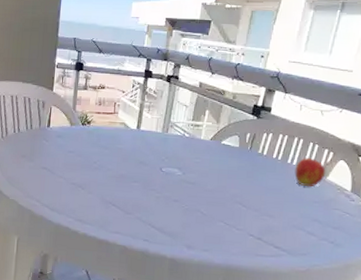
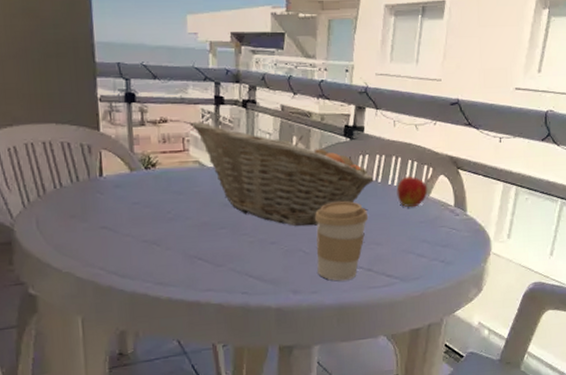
fruit basket: none [123,90,275,191] -> present [191,121,374,226]
coffee cup: none [211,172,264,245] -> present [314,201,368,281]

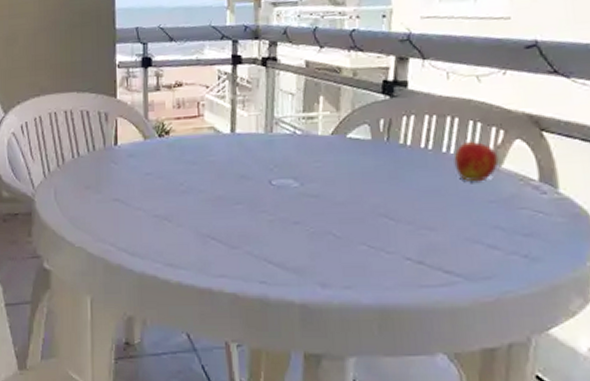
fruit basket: present [191,121,374,226] -> none [207,83,423,204]
coffee cup: present [314,201,368,281] -> none [346,173,416,275]

